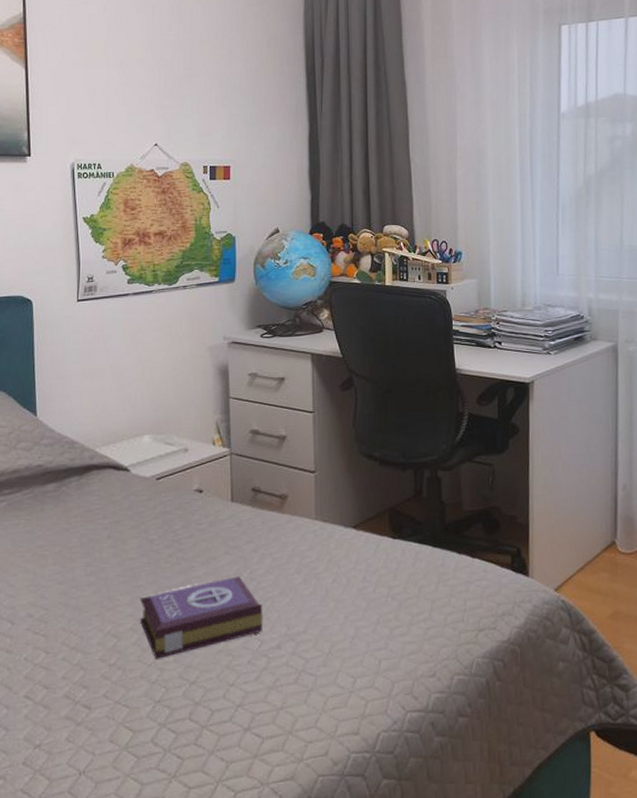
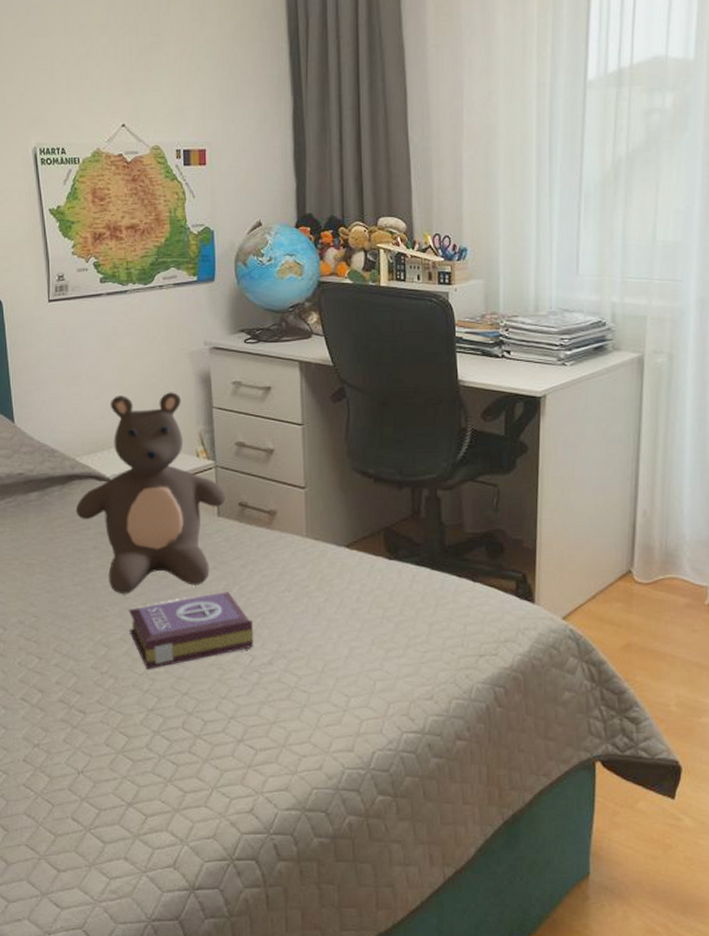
teddy bear: none [92,384,240,583] -> present [75,392,227,594]

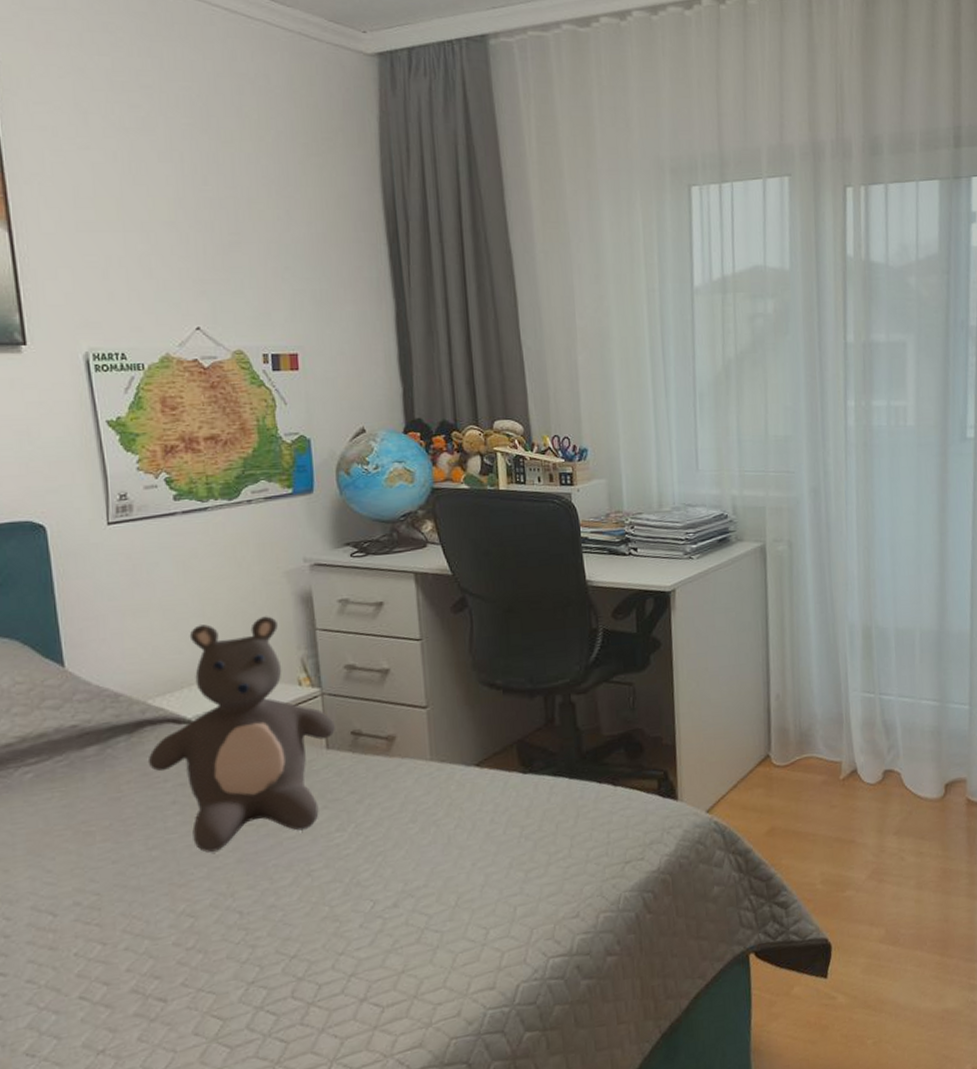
book: present [128,592,254,669] -> none [218,832,375,936]

